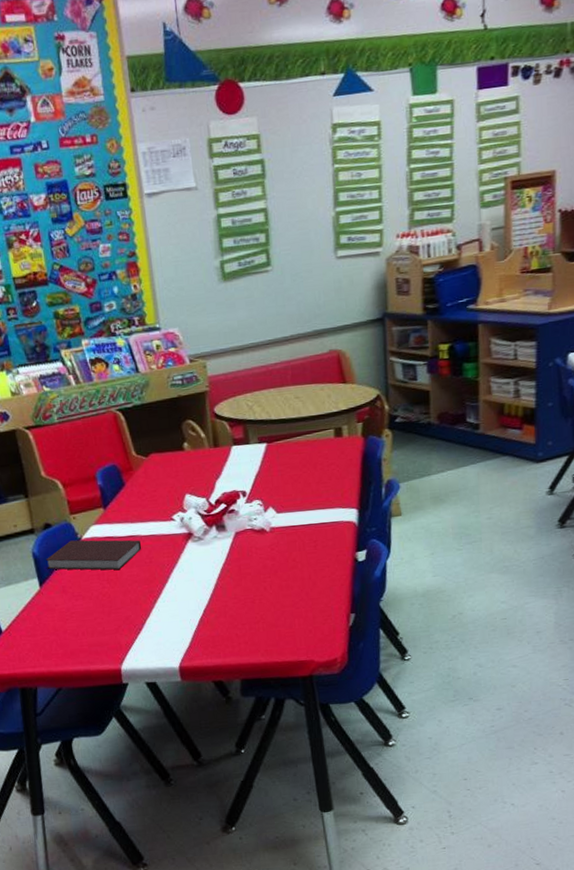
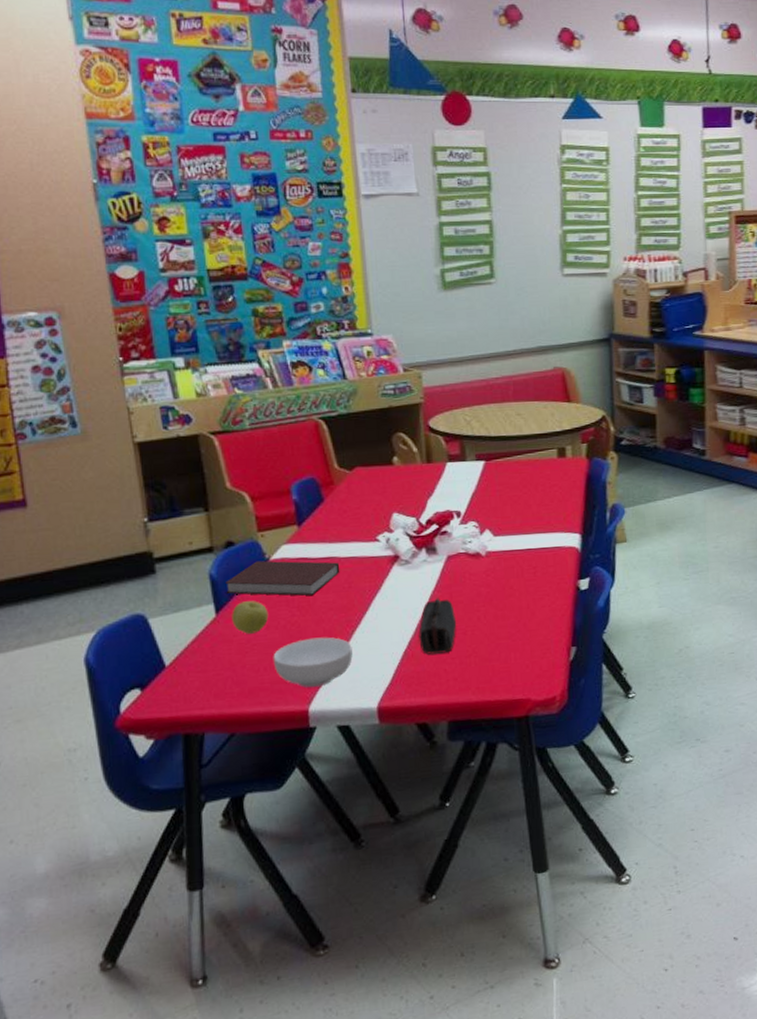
apple: none [53,575,84,604] -> present [232,601,269,634]
cereal bowl: none [89,606,156,650] -> present [273,637,353,688]
pencil case: none [212,570,246,621] -> present [418,598,457,655]

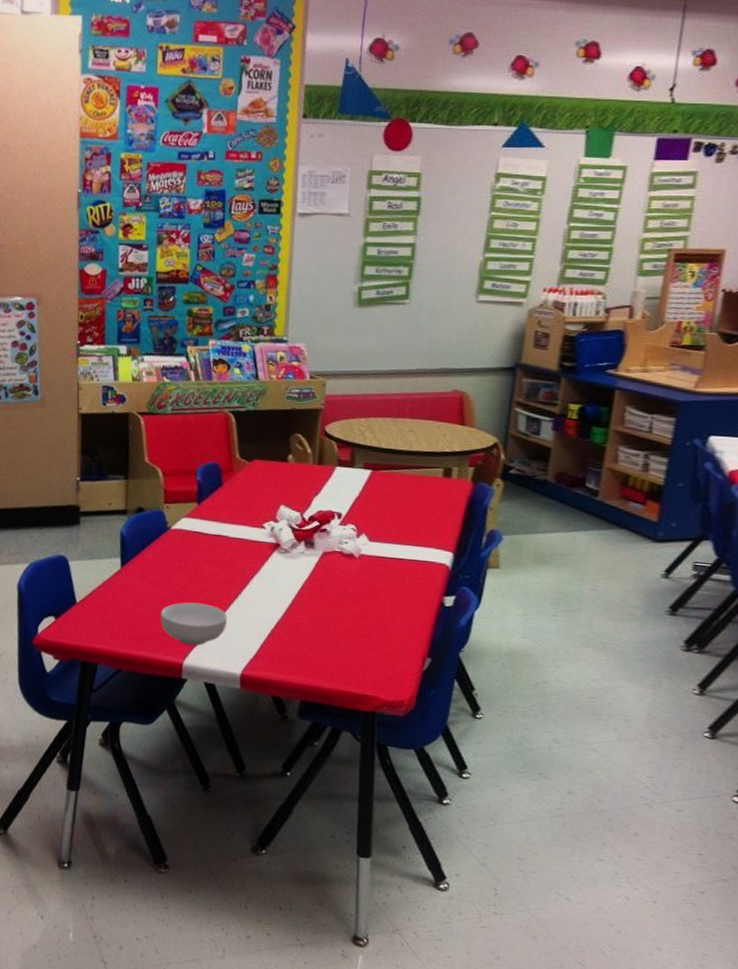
notebook: present [225,560,340,596] -> none [131,528,228,566]
apple: present [232,601,269,634] -> none [133,560,163,589]
pencil case: present [418,598,457,655] -> none [286,588,323,639]

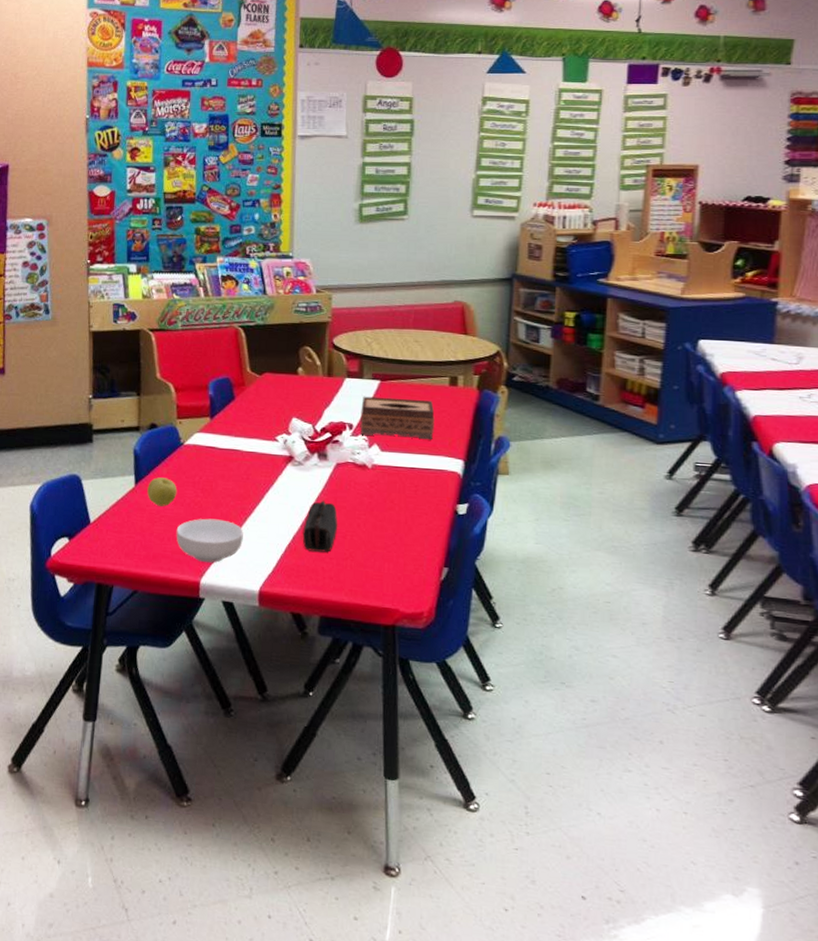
apple: none [133,560,163,589] -> present [147,477,178,507]
pencil case: none [286,588,323,639] -> present [302,500,338,553]
tissue box: none [349,485,427,532] -> present [360,396,435,440]

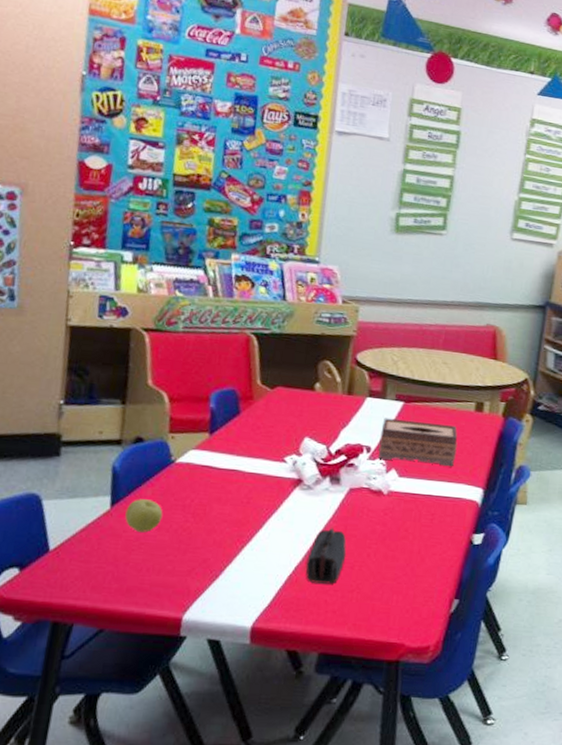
cereal bowl: present [176,518,243,563] -> none [157,546,239,597]

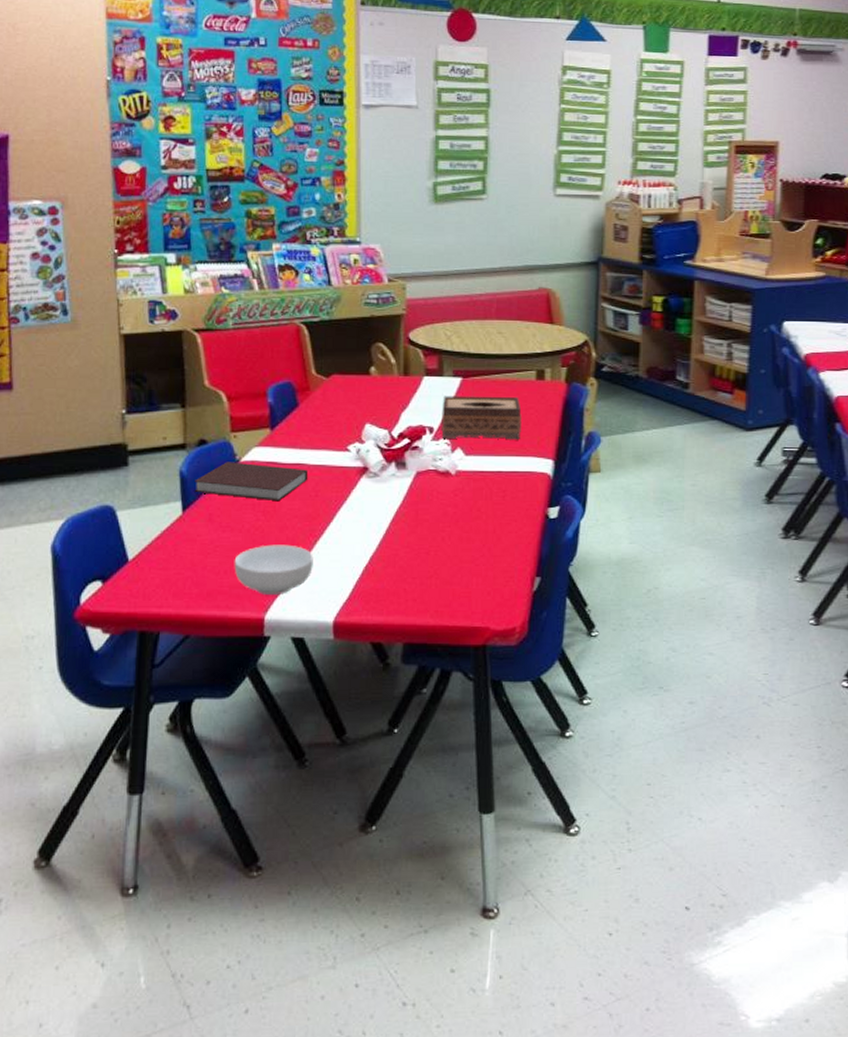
notebook: none [125,461,243,505] -> present [194,462,309,502]
apple: present [125,499,163,533] -> none [197,501,234,535]
cereal bowl: none [157,546,239,597] -> present [234,544,313,596]
pencil case: present [305,528,347,584] -> none [381,514,421,572]

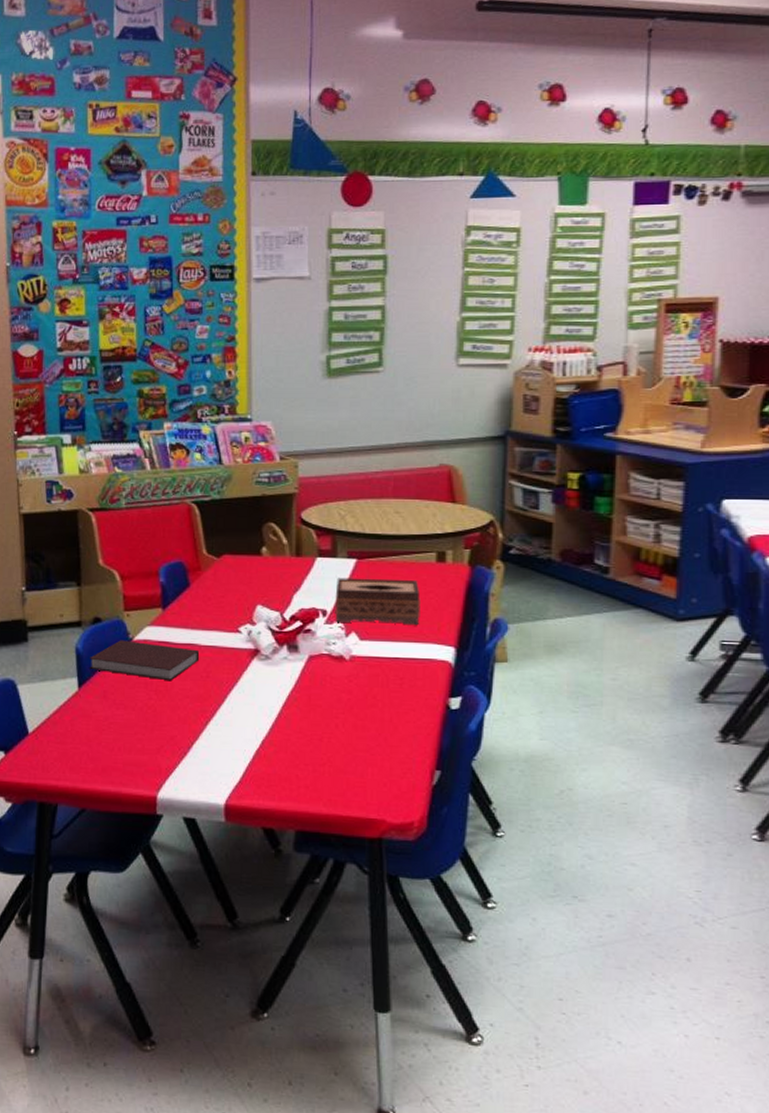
cereal bowl: present [234,544,313,596] -> none [127,724,205,775]

